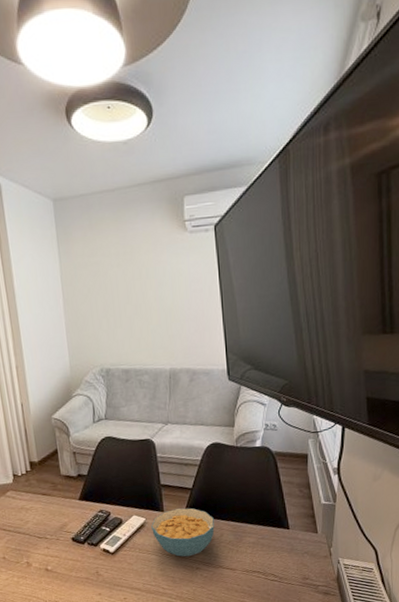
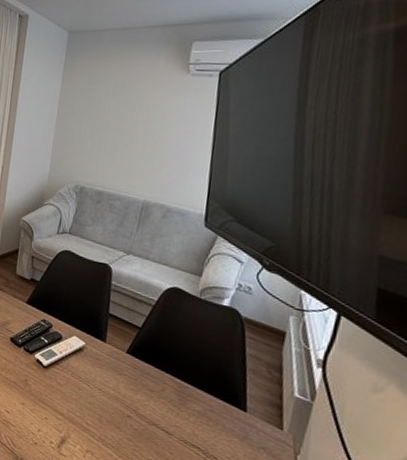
cereal bowl: present [151,508,215,557] -> none [89,342,158,401]

